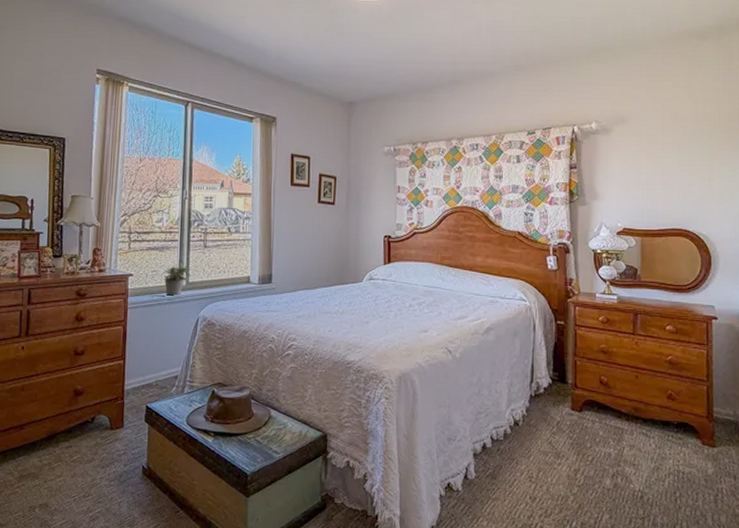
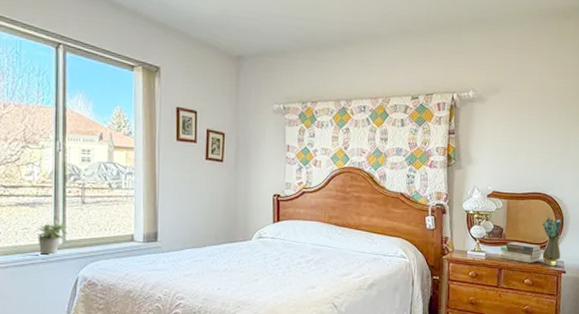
books: none [632,284,689,308] -> present [498,242,545,263]
vase: none [684,255,710,311] -> present [542,216,563,266]

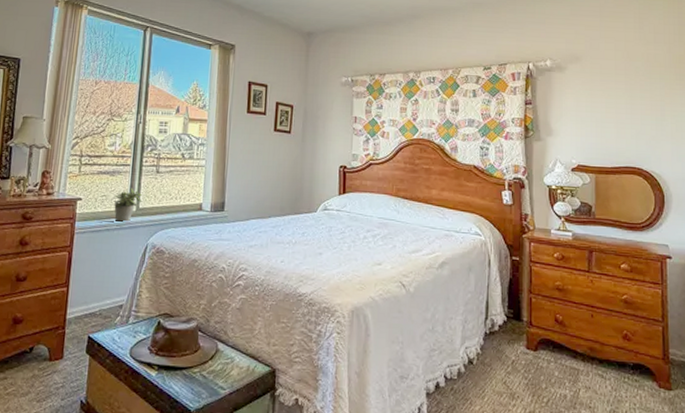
books: present [498,242,545,263] -> none [587,221,644,246]
vase: present [542,216,563,266] -> none [638,193,664,250]

